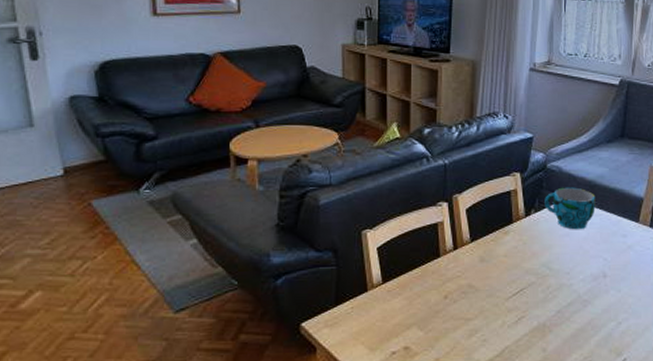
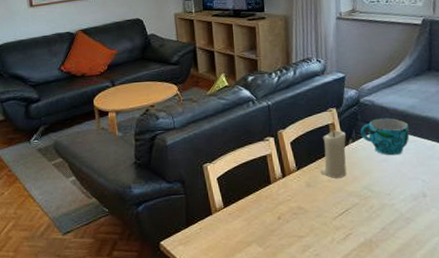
candle: none [498,198,528,253] -> present [321,130,347,178]

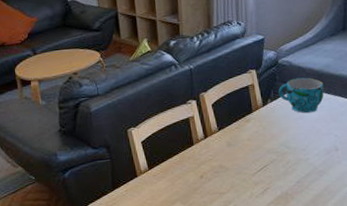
candle: present [321,130,347,178] -> none [241,91,265,137]

